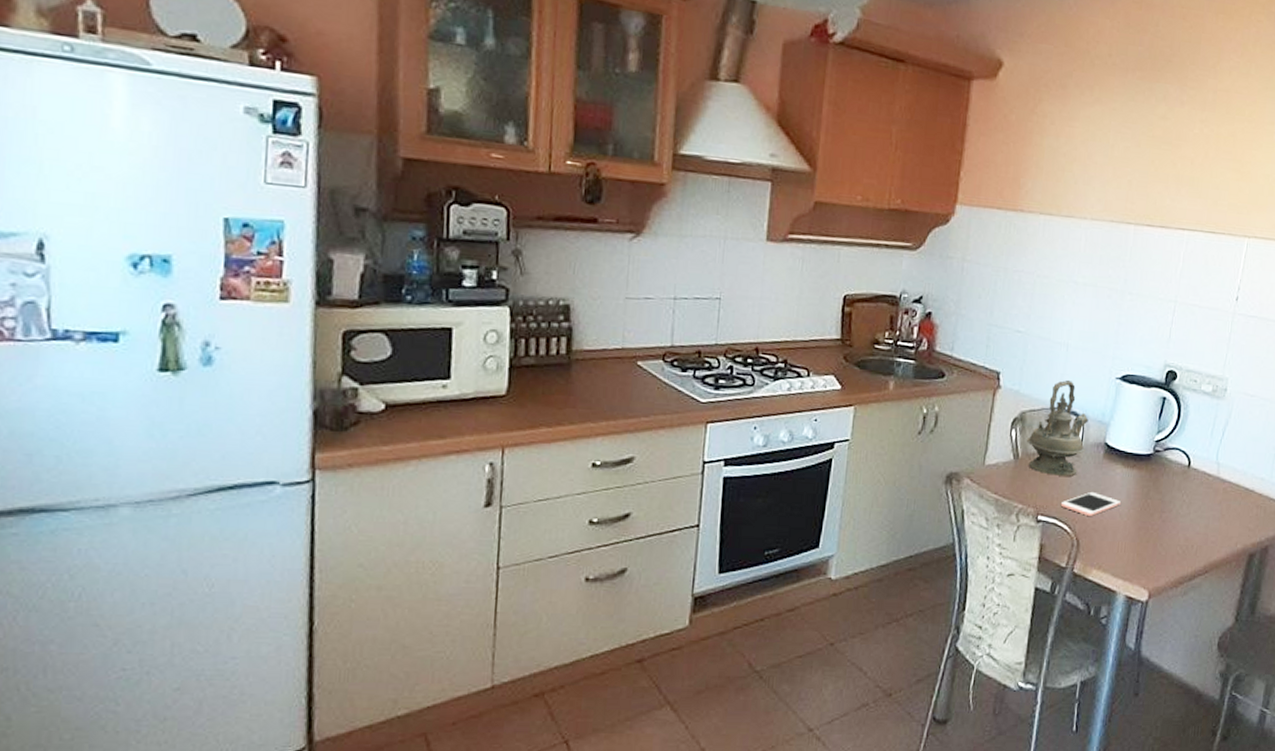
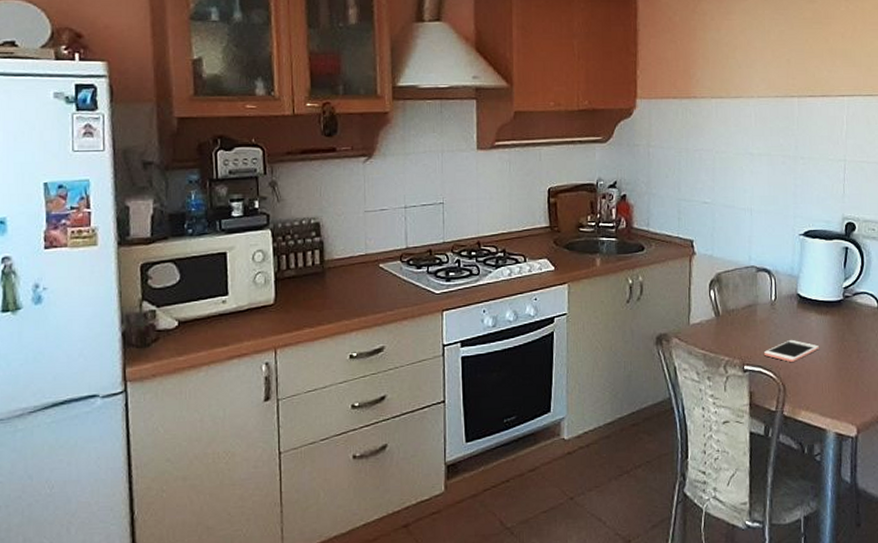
teapot: present [1026,379,1089,476] -> none [724,240,780,328]

